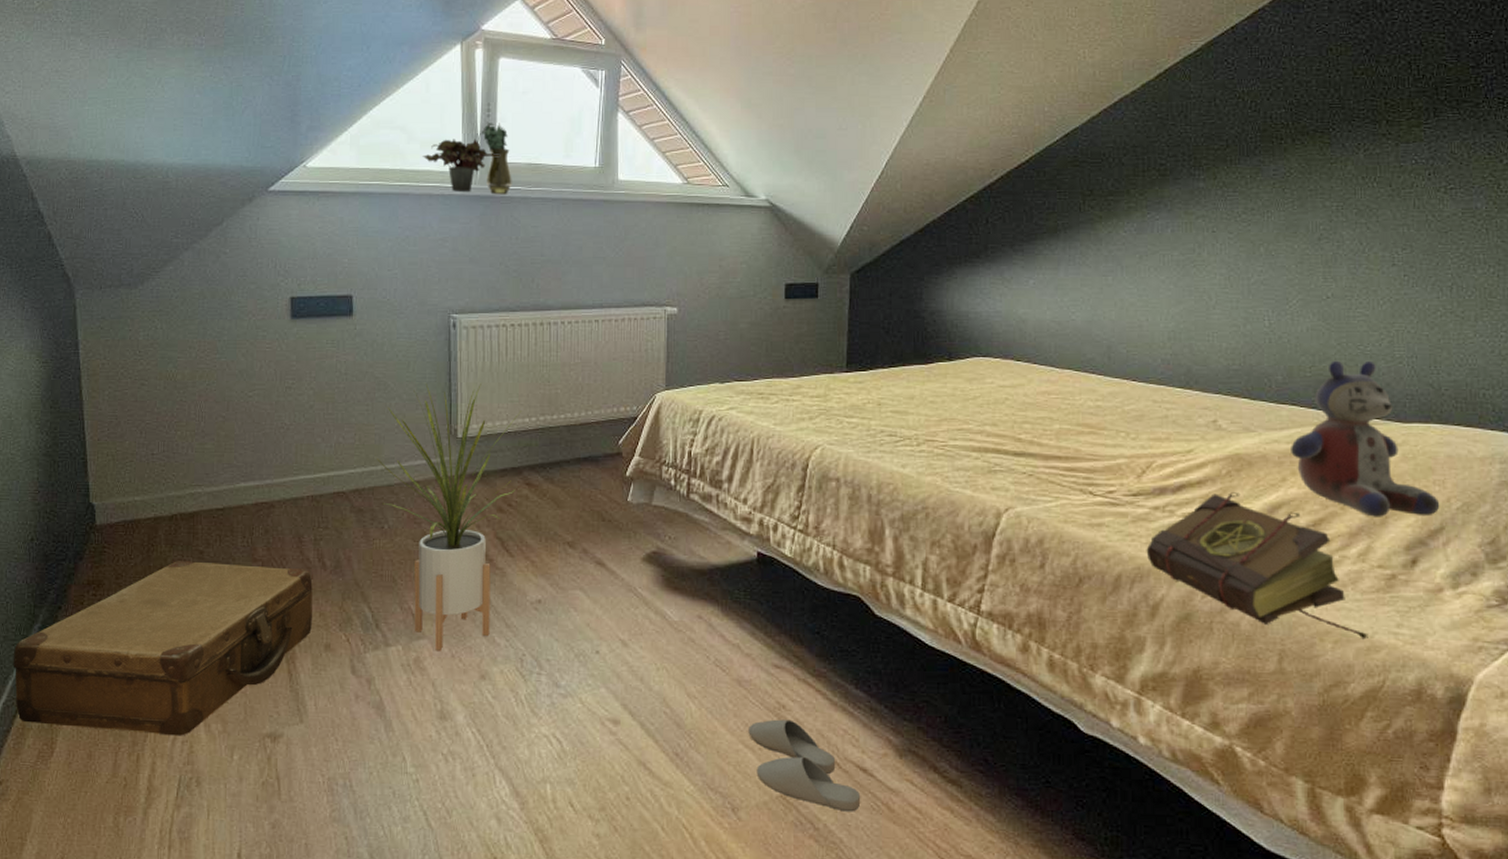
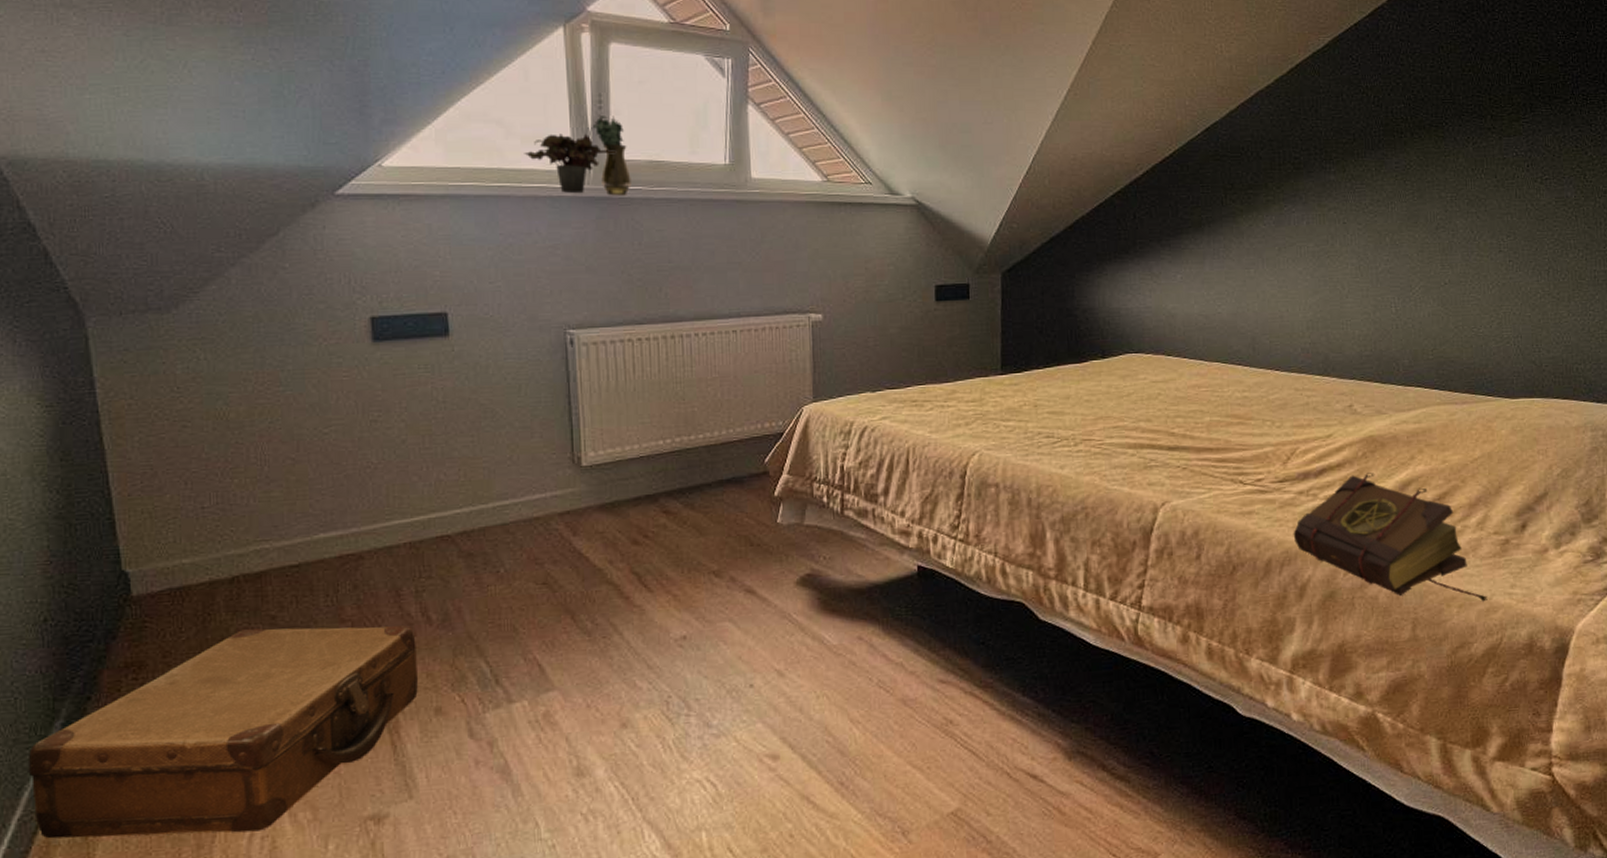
house plant: present [377,382,522,650] -> none [487,404,655,702]
slippers: present [748,719,861,812] -> none [916,734,1032,821]
stuffed bear: present [1291,360,1439,517] -> none [1417,341,1543,488]

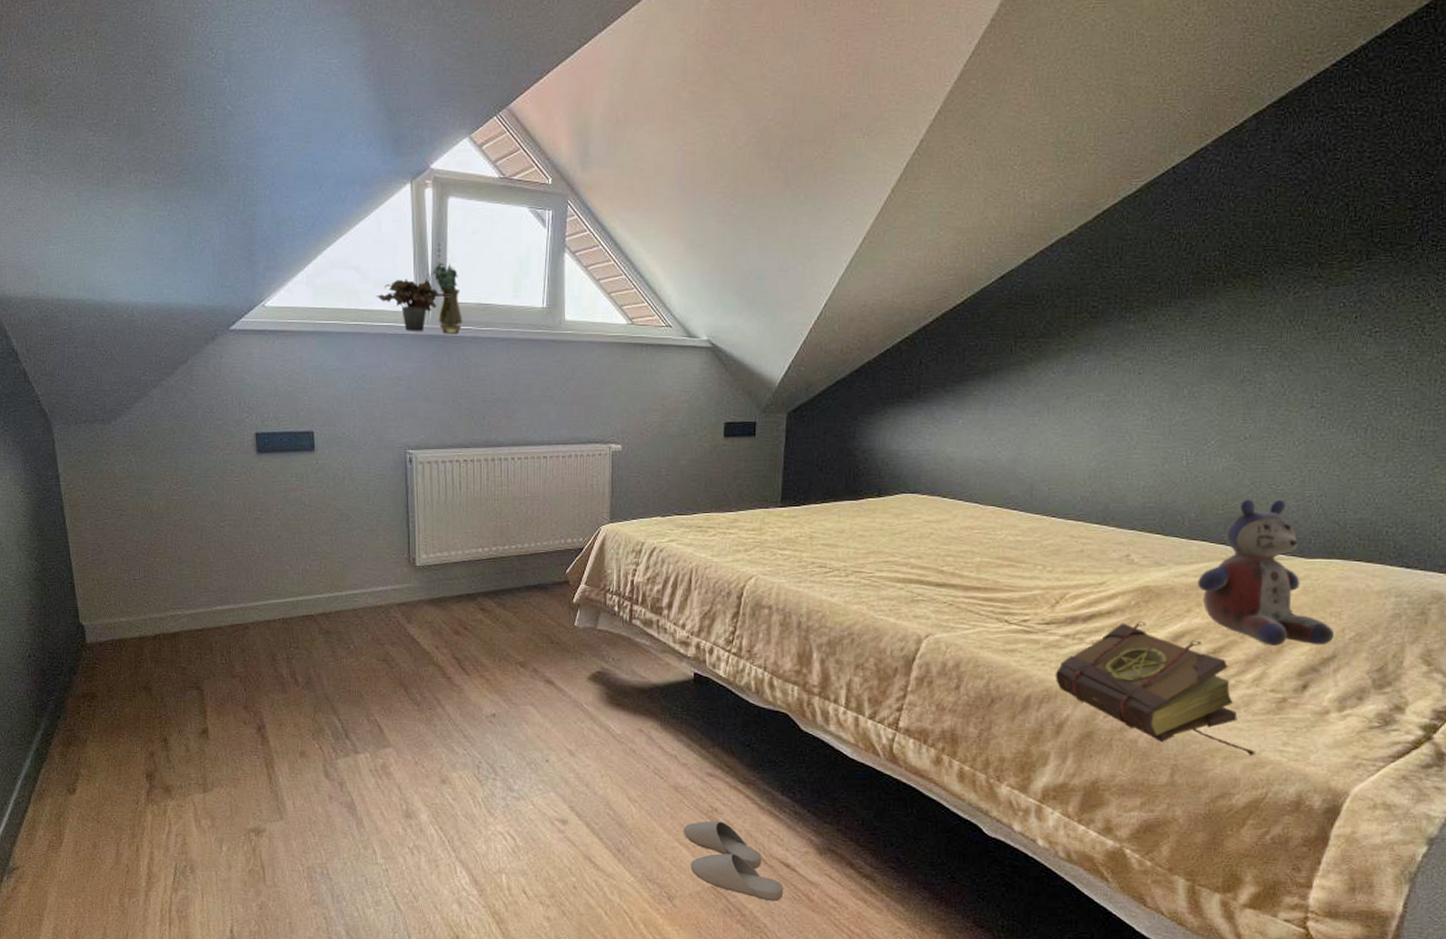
suitcase: present [29,625,418,839] -> none [20,676,288,830]
slippers: none [916,734,1032,821] -> present [684,821,784,901]
stuffed bear: none [1417,341,1543,488] -> present [1198,499,1333,646]

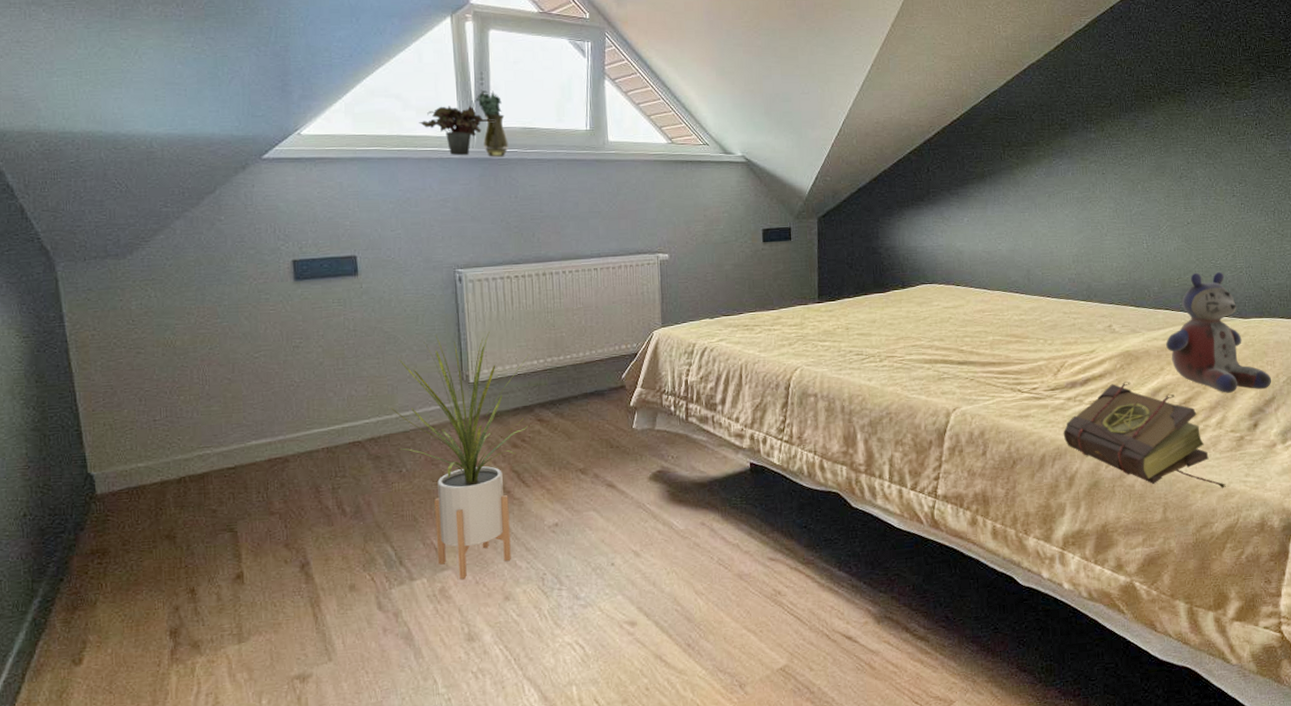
house plant: none [342,514,476,758] -> present [391,331,530,579]
slippers: present [684,821,784,901] -> none [750,603,848,675]

